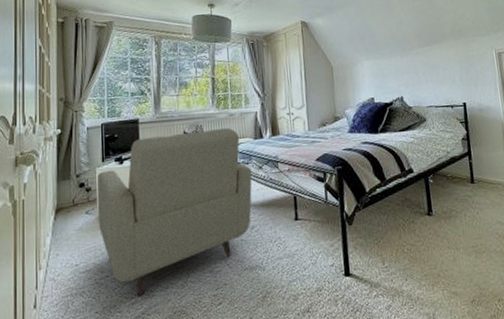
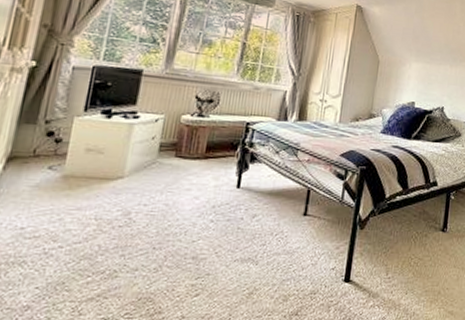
chair: present [96,128,252,297] -> none [62,93,267,276]

